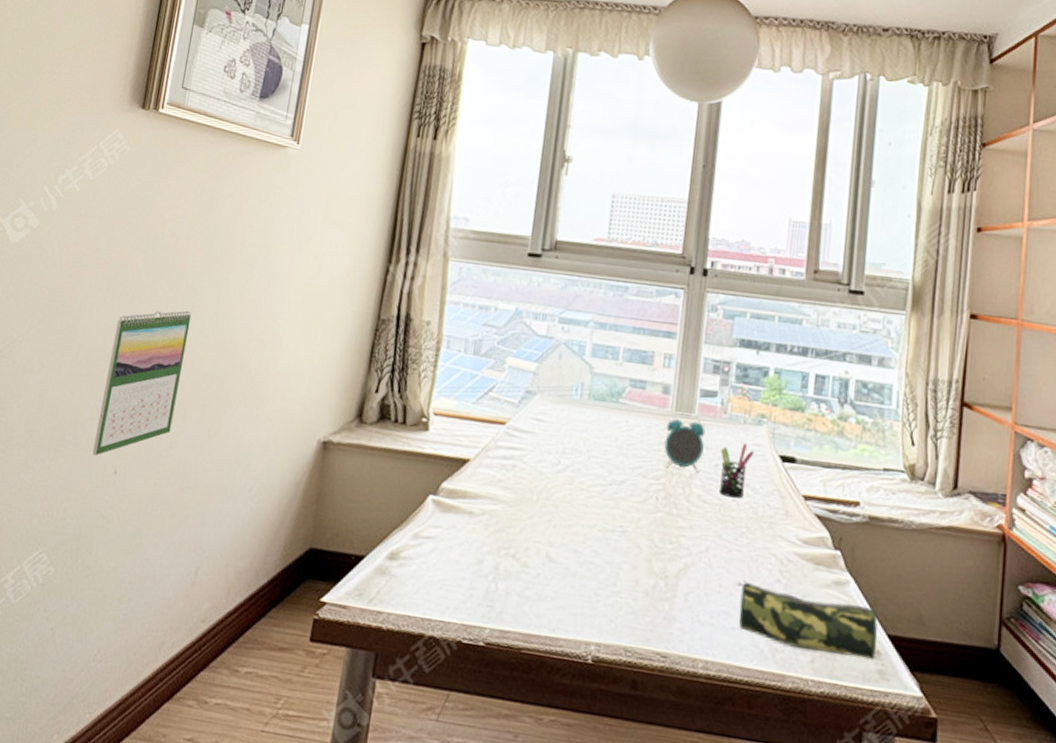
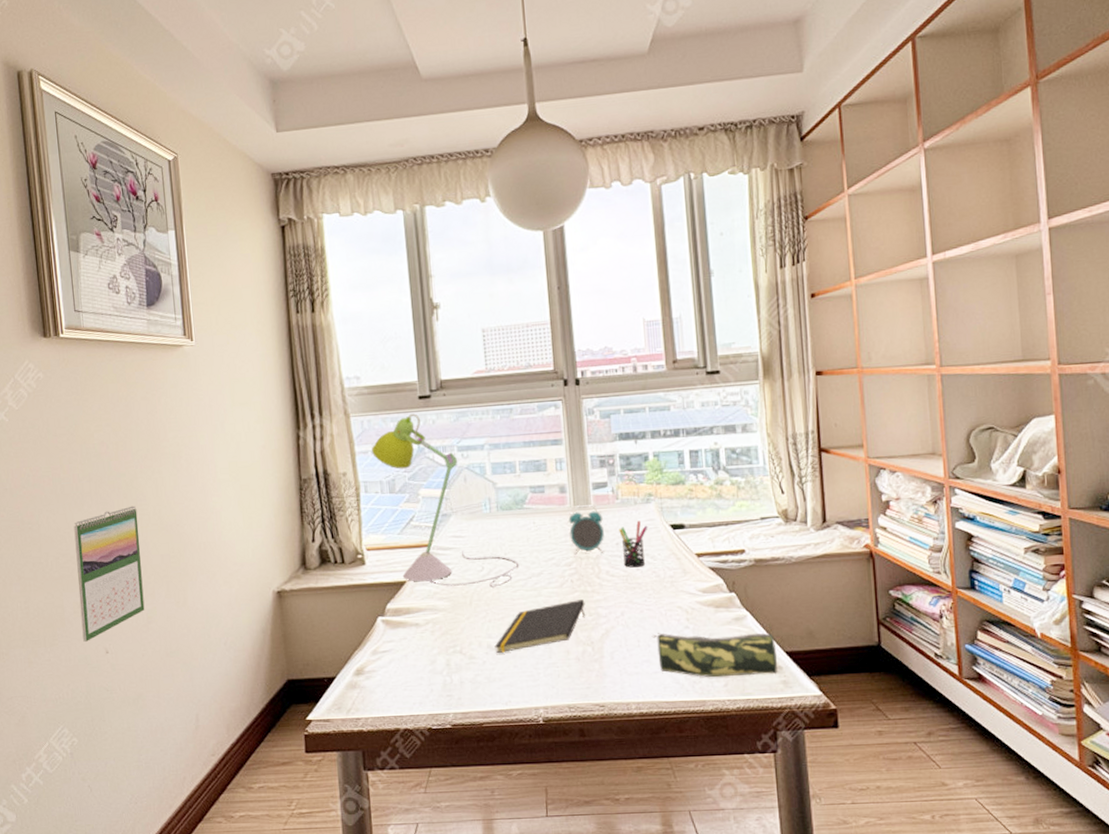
desk lamp: none [464,270,601,488] -> present [372,413,519,587]
notepad: none [554,521,667,569] -> present [494,599,585,653]

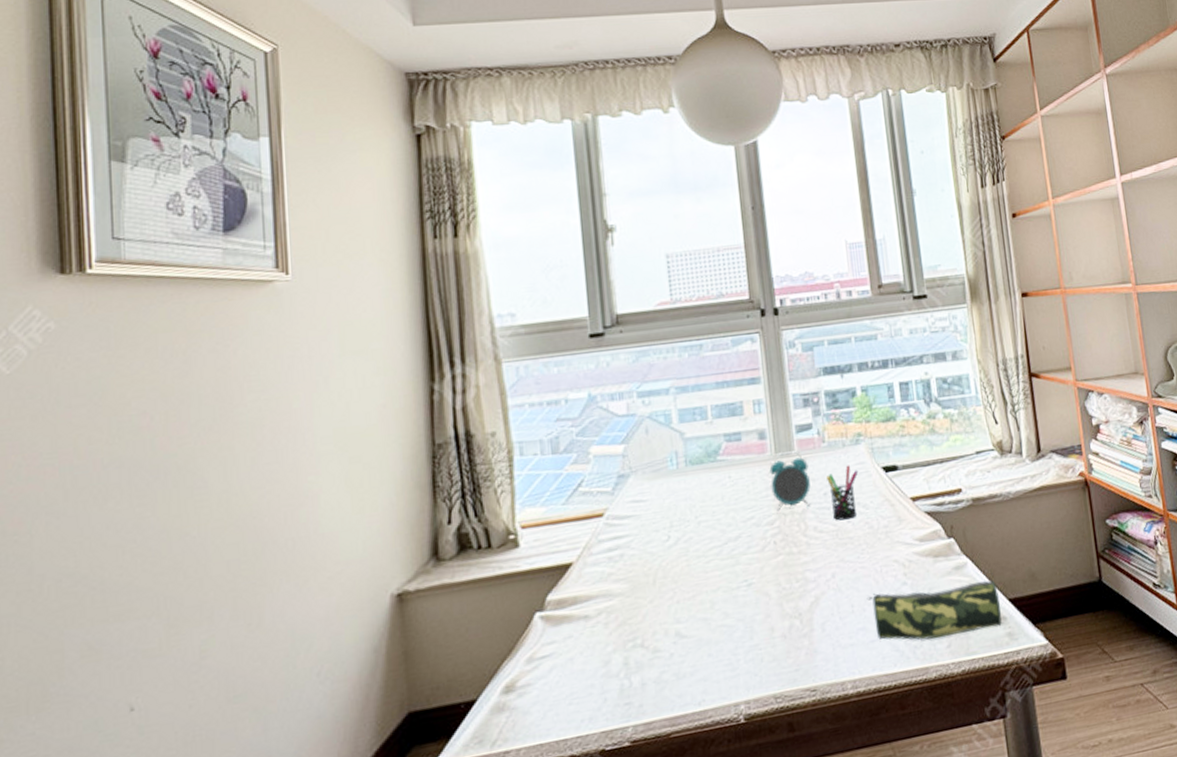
calendar: present [73,505,145,642] -> none [89,496,197,699]
desk lamp: present [372,413,519,587] -> none [529,355,713,565]
notepad: present [494,599,585,653] -> none [684,563,791,641]

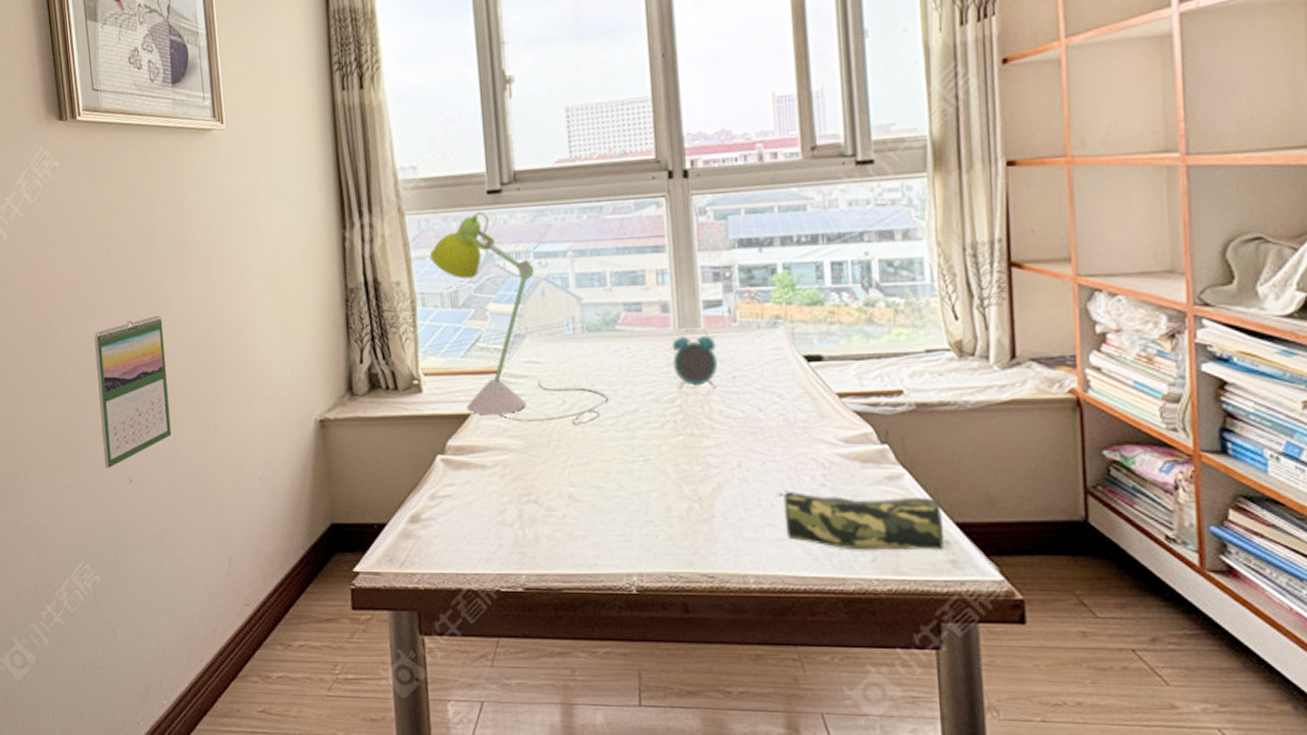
calendar: none [89,496,197,699] -> present [94,315,172,468]
desk lamp: none [529,355,713,565] -> present [430,211,609,425]
pen holder: present [826,465,859,521] -> none [736,349,775,408]

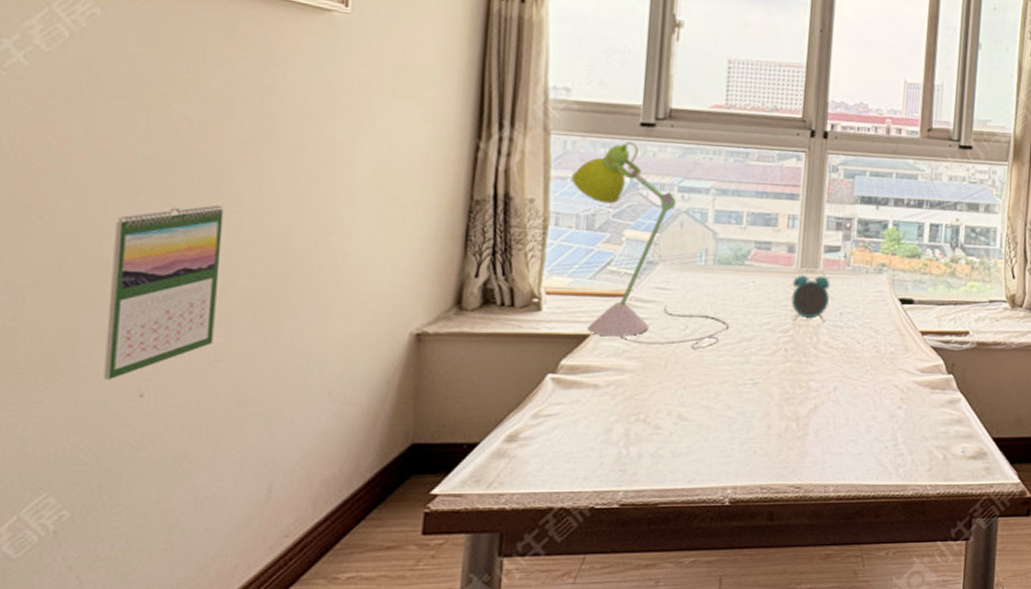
pencil case: present [776,491,943,551] -> none [862,412,984,461]

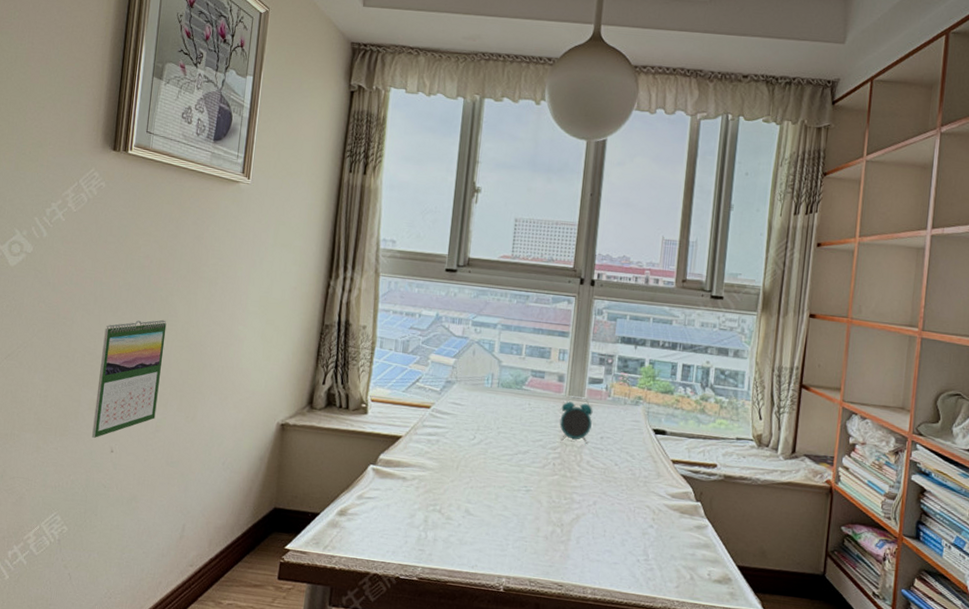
desk lamp: present [572,141,729,350] -> none [393,283,509,457]

